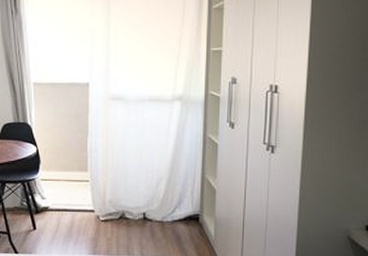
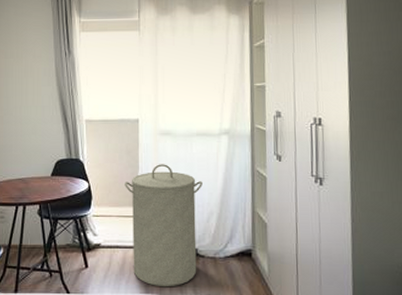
laundry hamper: none [74,129,153,249] -> present [125,164,202,287]

